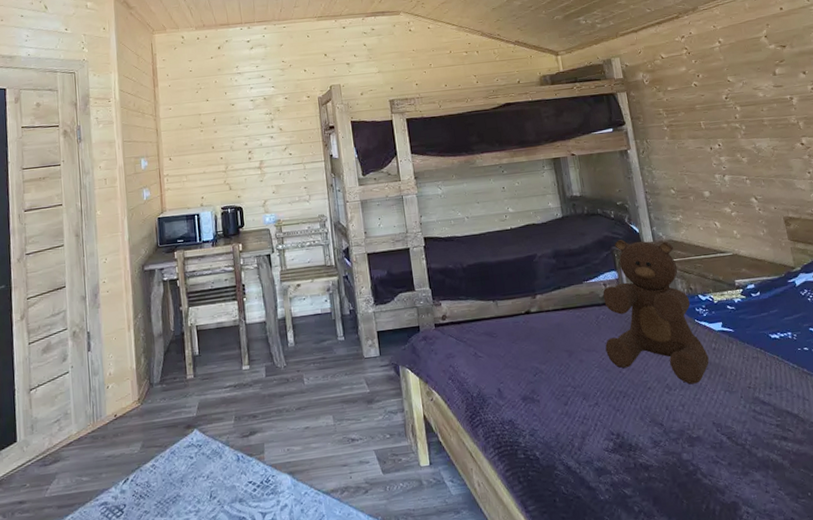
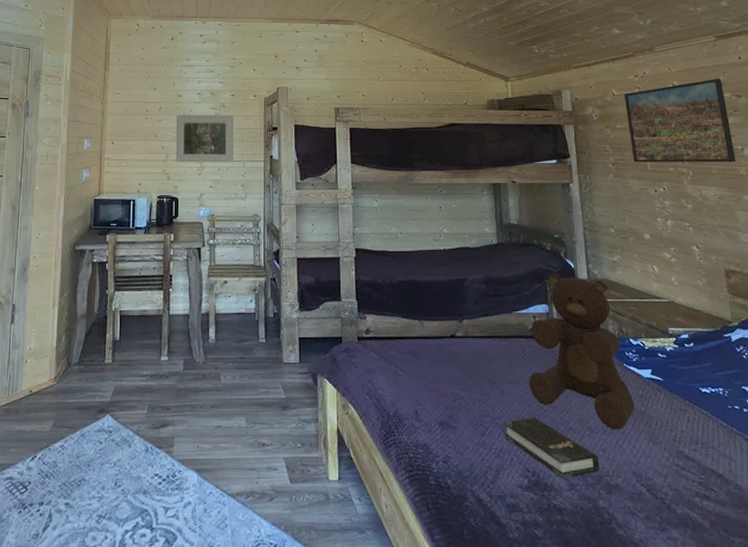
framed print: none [231,118,294,172] -> present [175,114,234,163]
hardback book: none [584,381,681,437] -> present [503,417,600,479]
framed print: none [672,30,786,123] -> present [623,78,736,163]

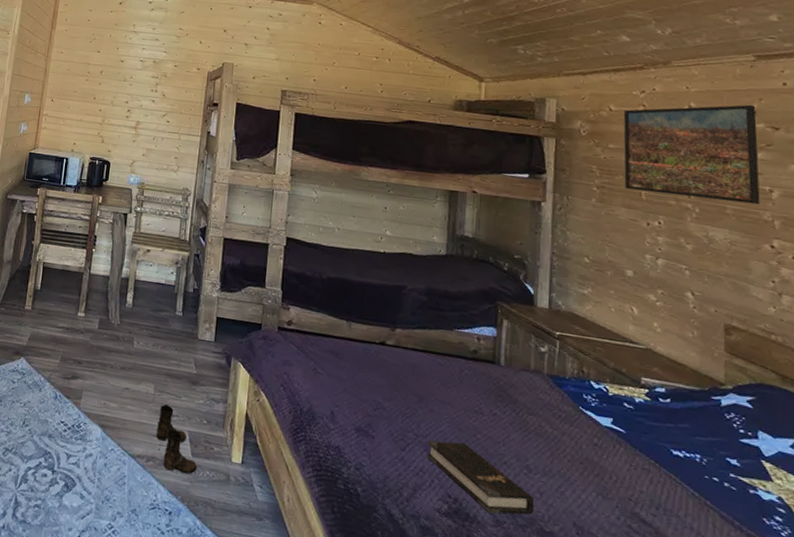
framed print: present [175,114,234,163] -> none [111,79,175,134]
boots: none [253,435,297,503] -> present [156,404,197,475]
teddy bear: present [529,273,635,430] -> none [463,296,586,476]

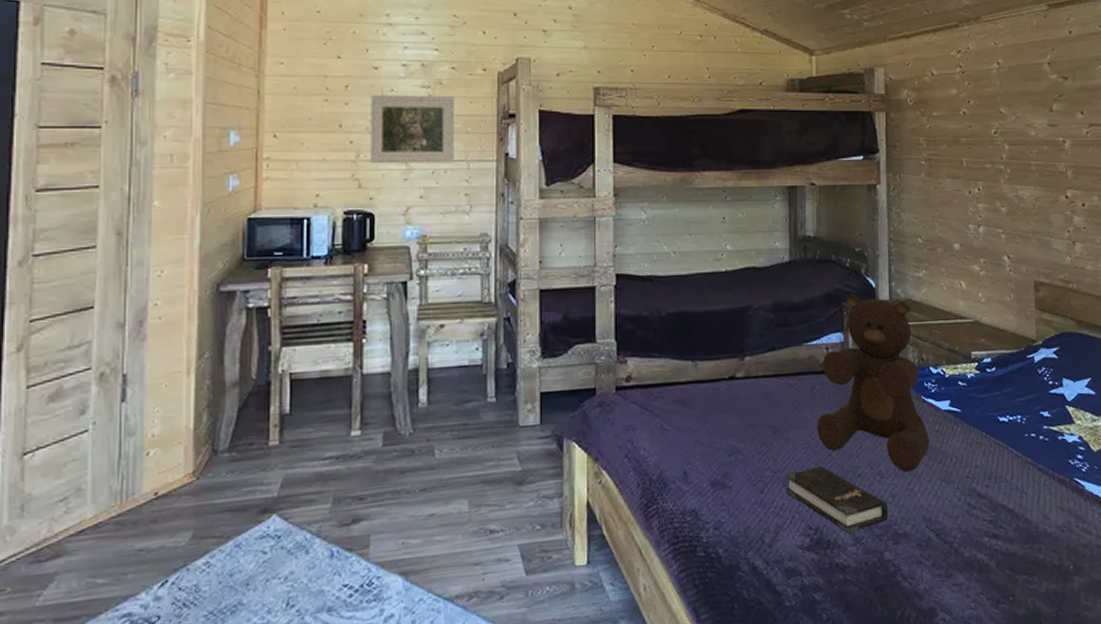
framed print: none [111,79,175,134] -> present [370,94,455,164]
boots: present [156,404,197,475] -> none [478,520,534,602]
teddy bear: none [463,296,586,476] -> present [817,294,930,472]
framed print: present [623,104,760,205] -> none [943,56,1056,159]

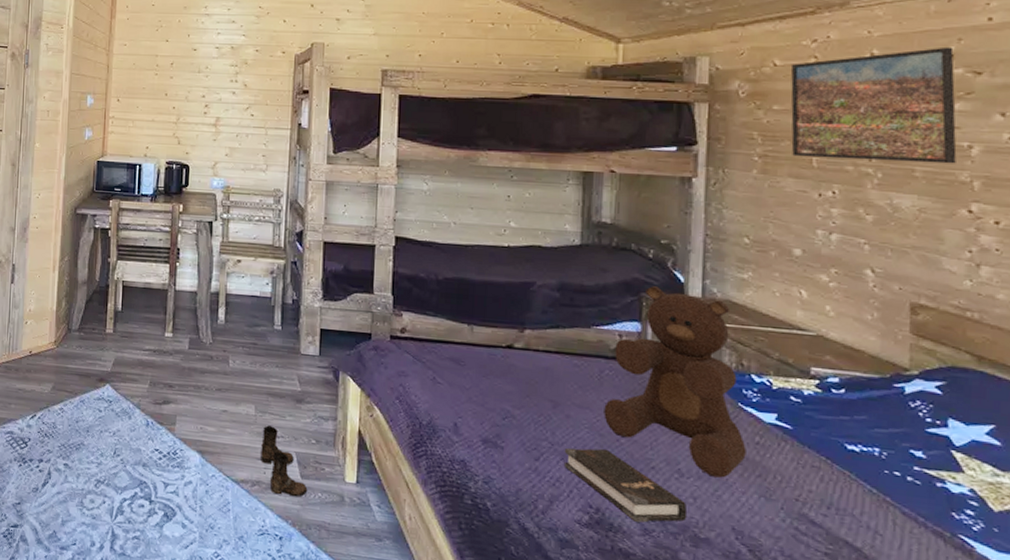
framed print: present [370,94,455,164] -> none [187,71,258,129]
boots: none [478,520,534,602] -> present [261,425,308,498]
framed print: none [943,56,1056,159] -> present [790,46,957,164]

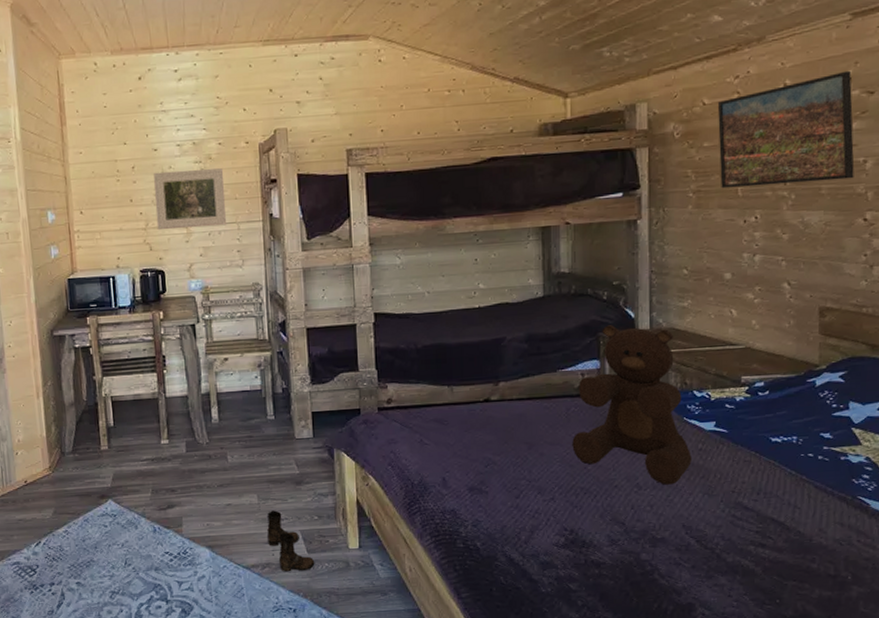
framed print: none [187,71,258,129] -> present [153,168,226,231]
hardback book: present [564,448,688,523] -> none [540,477,646,535]

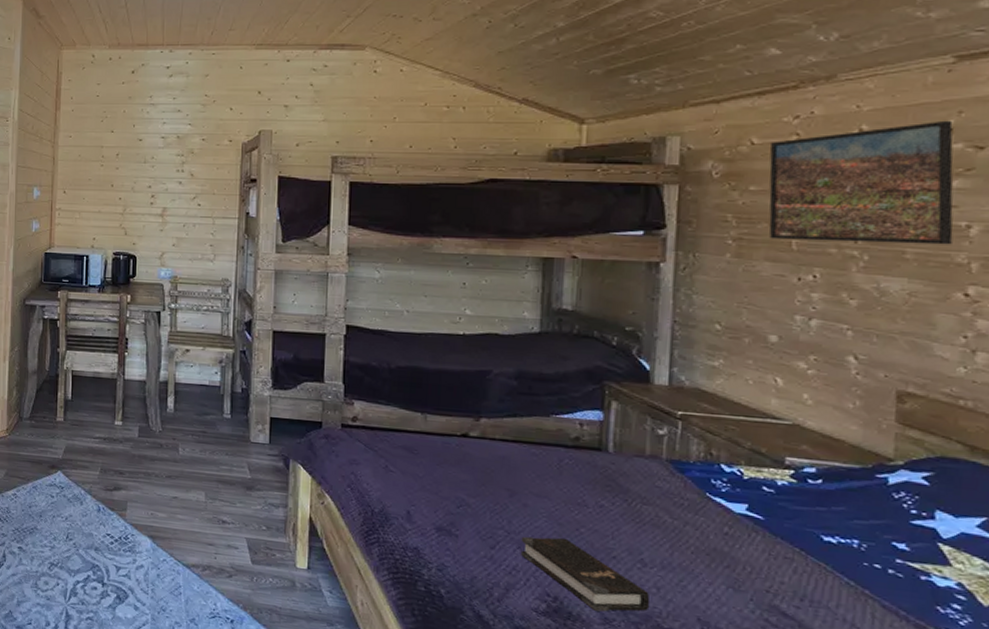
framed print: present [153,168,226,231] -> none [134,161,204,219]
boots: present [267,510,315,572] -> none [211,512,259,582]
hardback book: none [540,477,646,535] -> present [521,536,651,612]
teddy bear: present [572,325,692,485] -> none [563,374,714,569]

